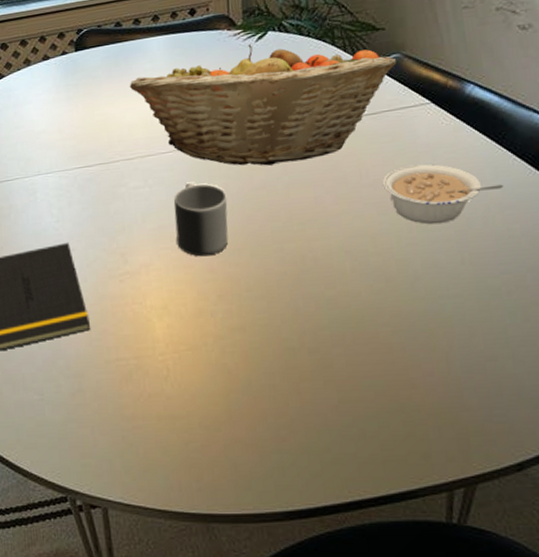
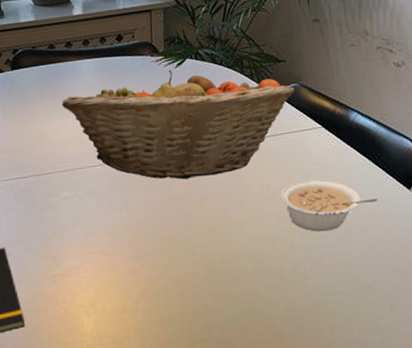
mug: present [173,182,229,257] -> none [101,193,149,260]

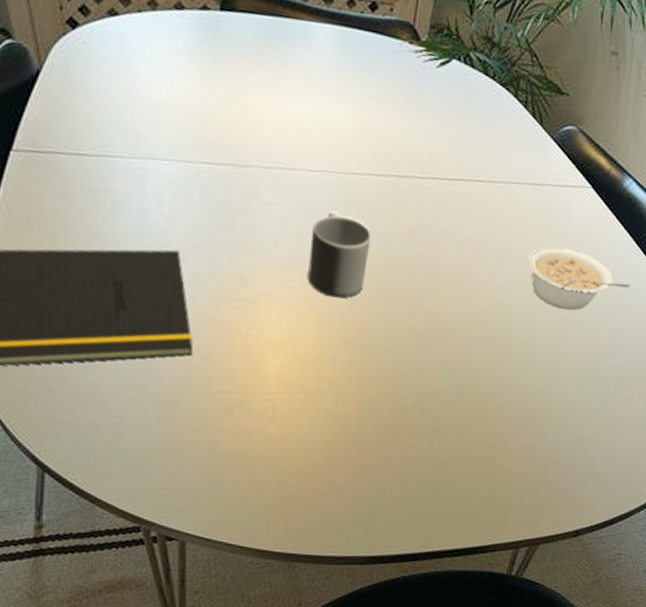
fruit basket: present [61,69,294,180] -> none [282,67,571,217]
mug: none [101,193,149,260] -> present [307,211,372,298]

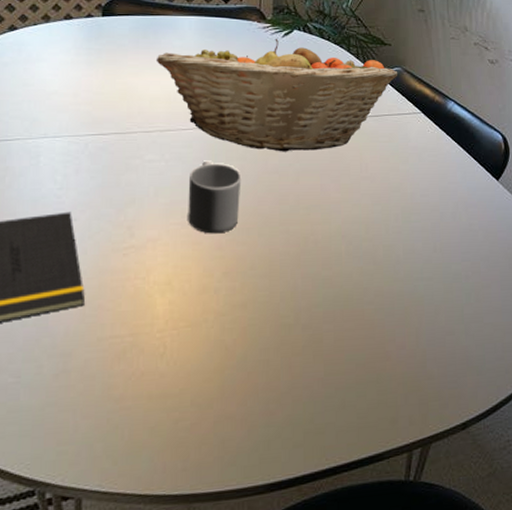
fruit basket: none [282,67,571,217] -> present [155,38,397,152]
legume: present [527,246,631,311] -> none [378,164,469,216]

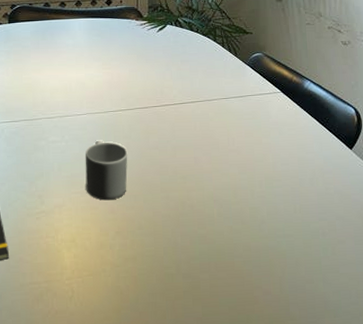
fruit basket: present [155,38,397,152] -> none [53,33,259,131]

